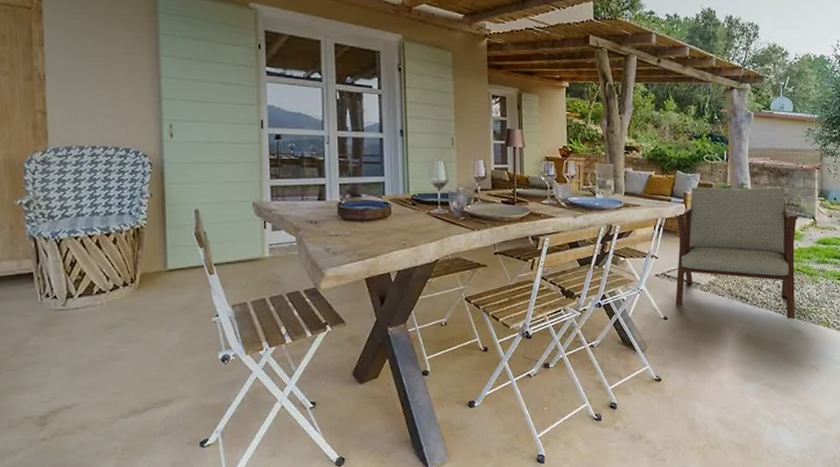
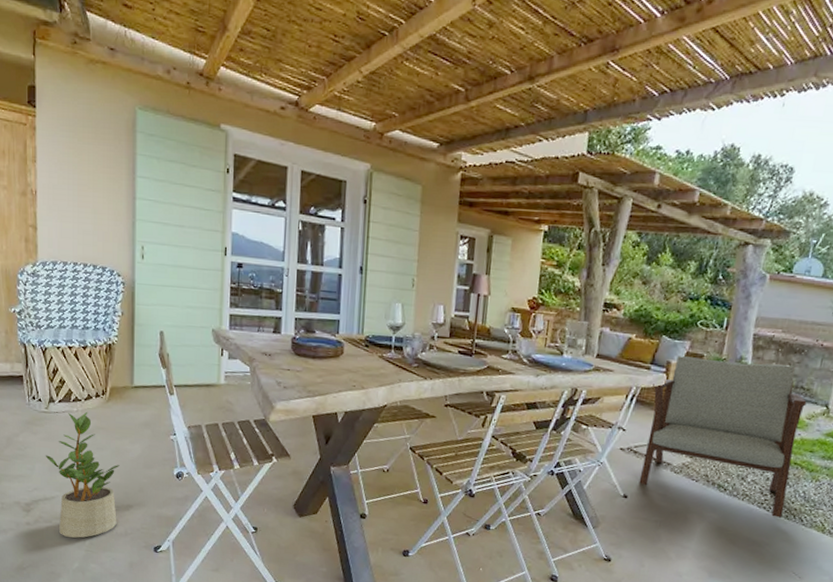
potted plant: none [63,303,155,447] -> present [45,411,120,538]

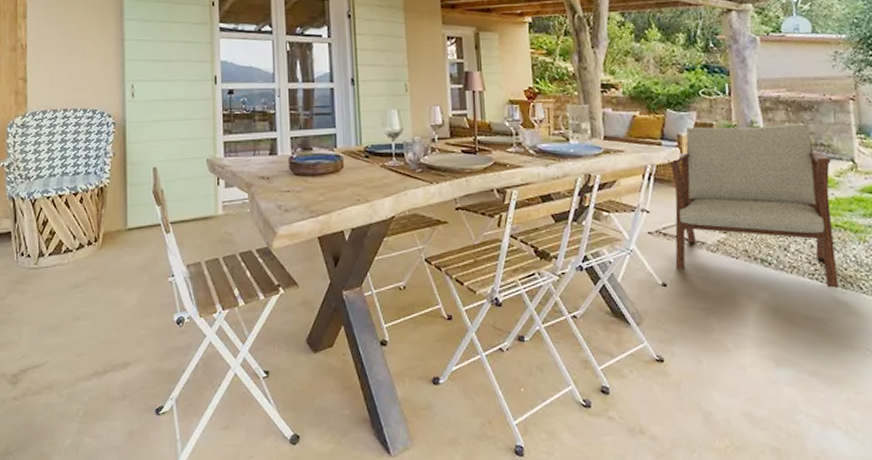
potted plant: present [45,411,120,538] -> none [34,262,115,409]

